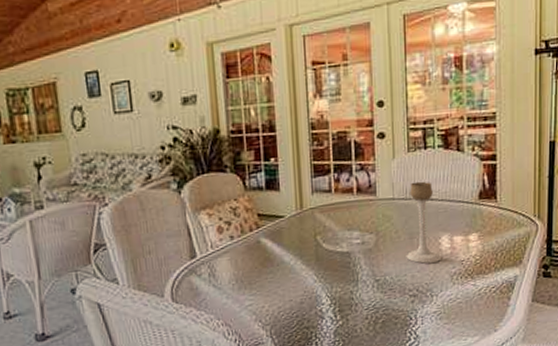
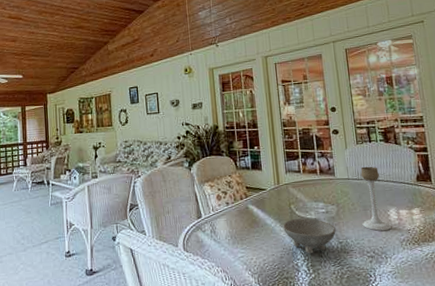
bowl: none [305,252,372,297] -> present [283,218,336,254]

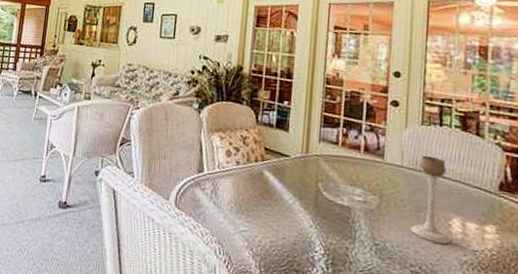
bowl: present [283,218,336,254] -> none [303,200,373,250]

